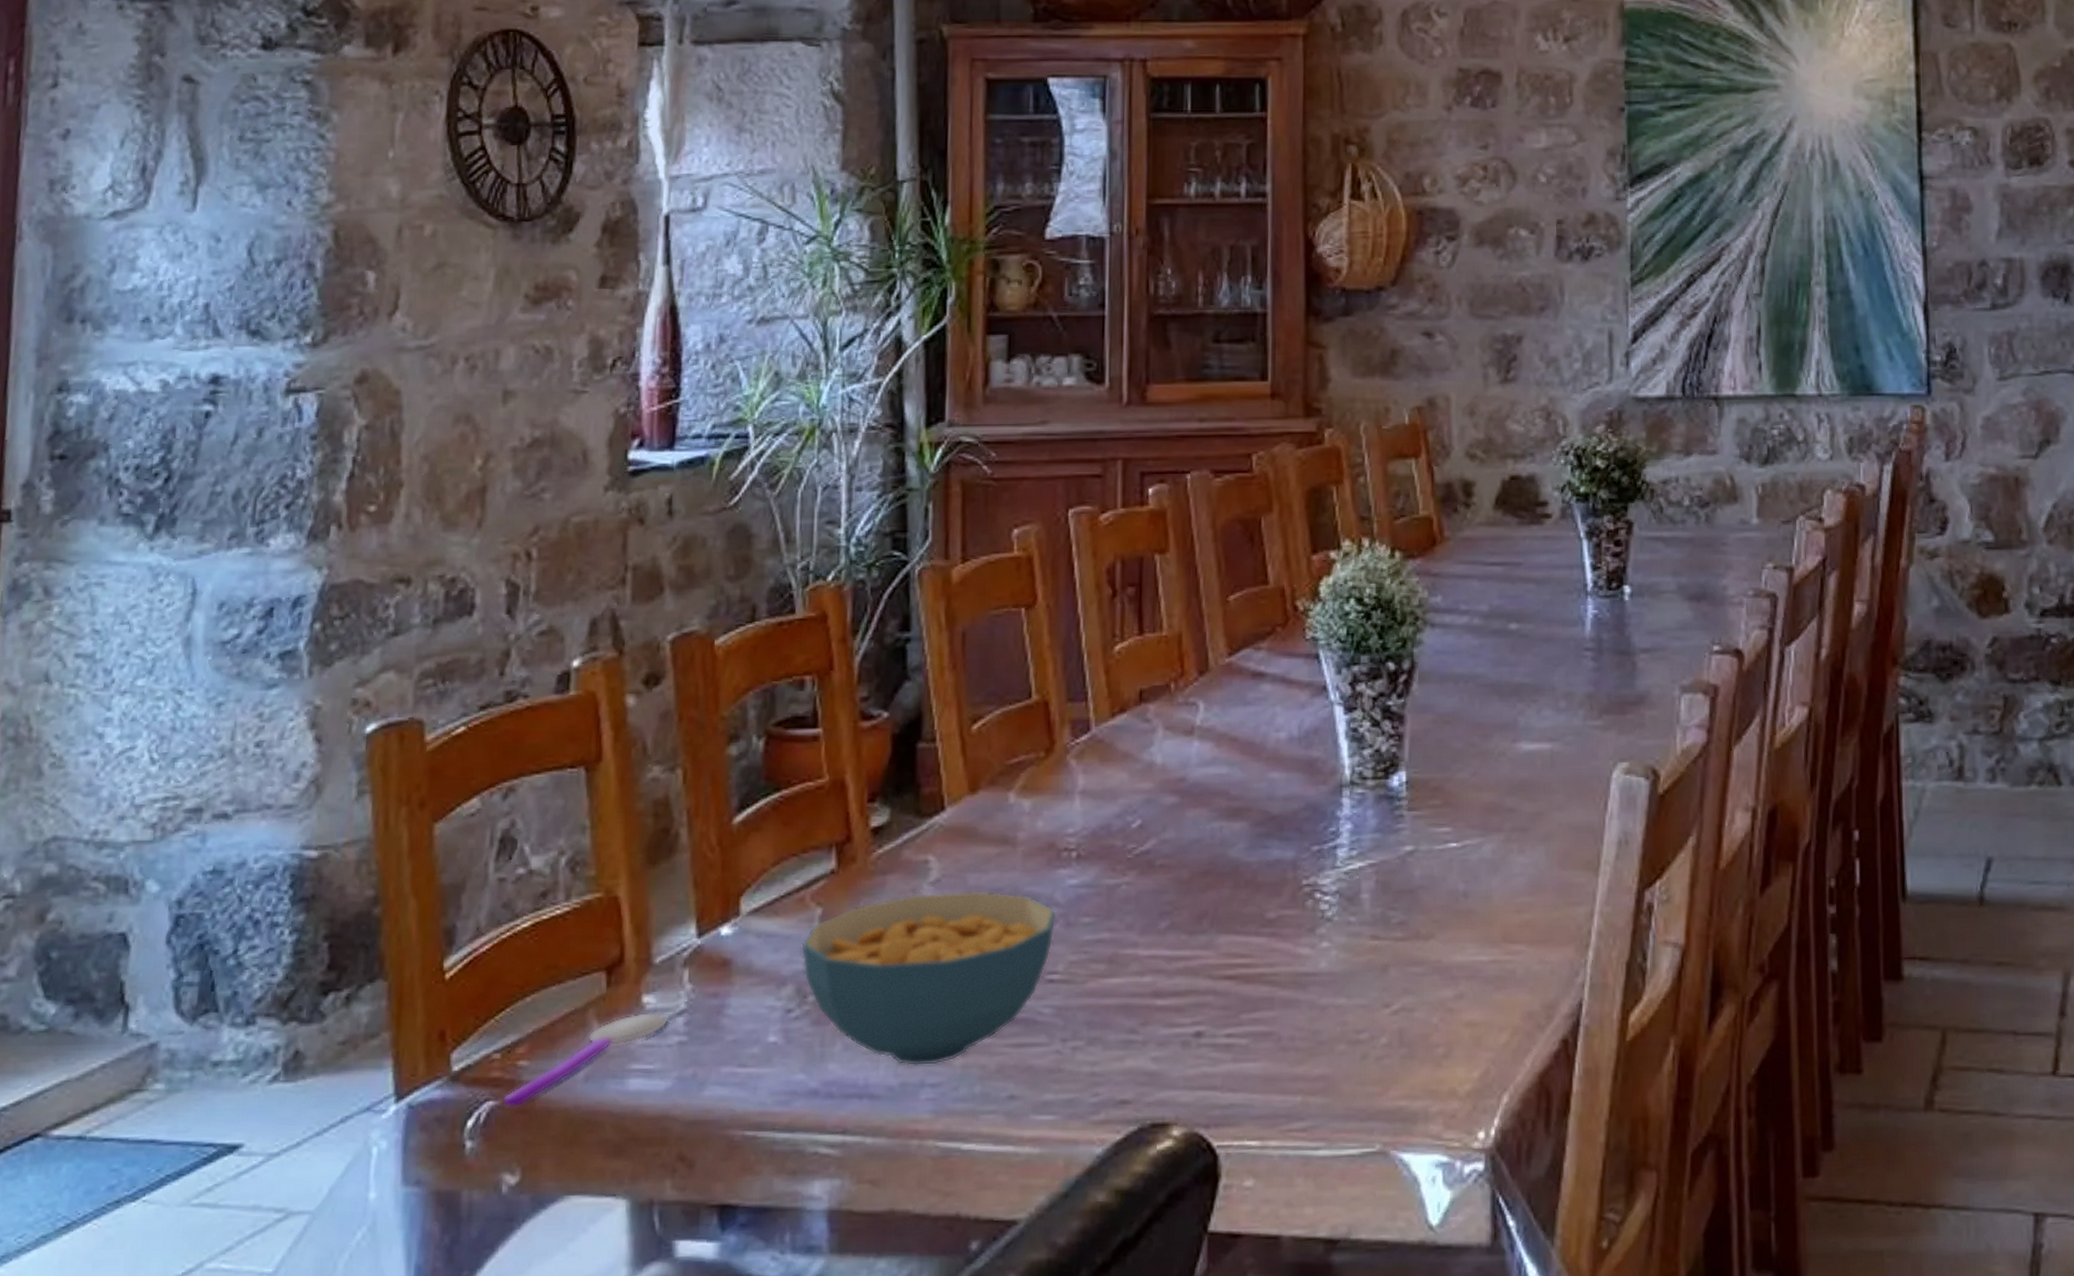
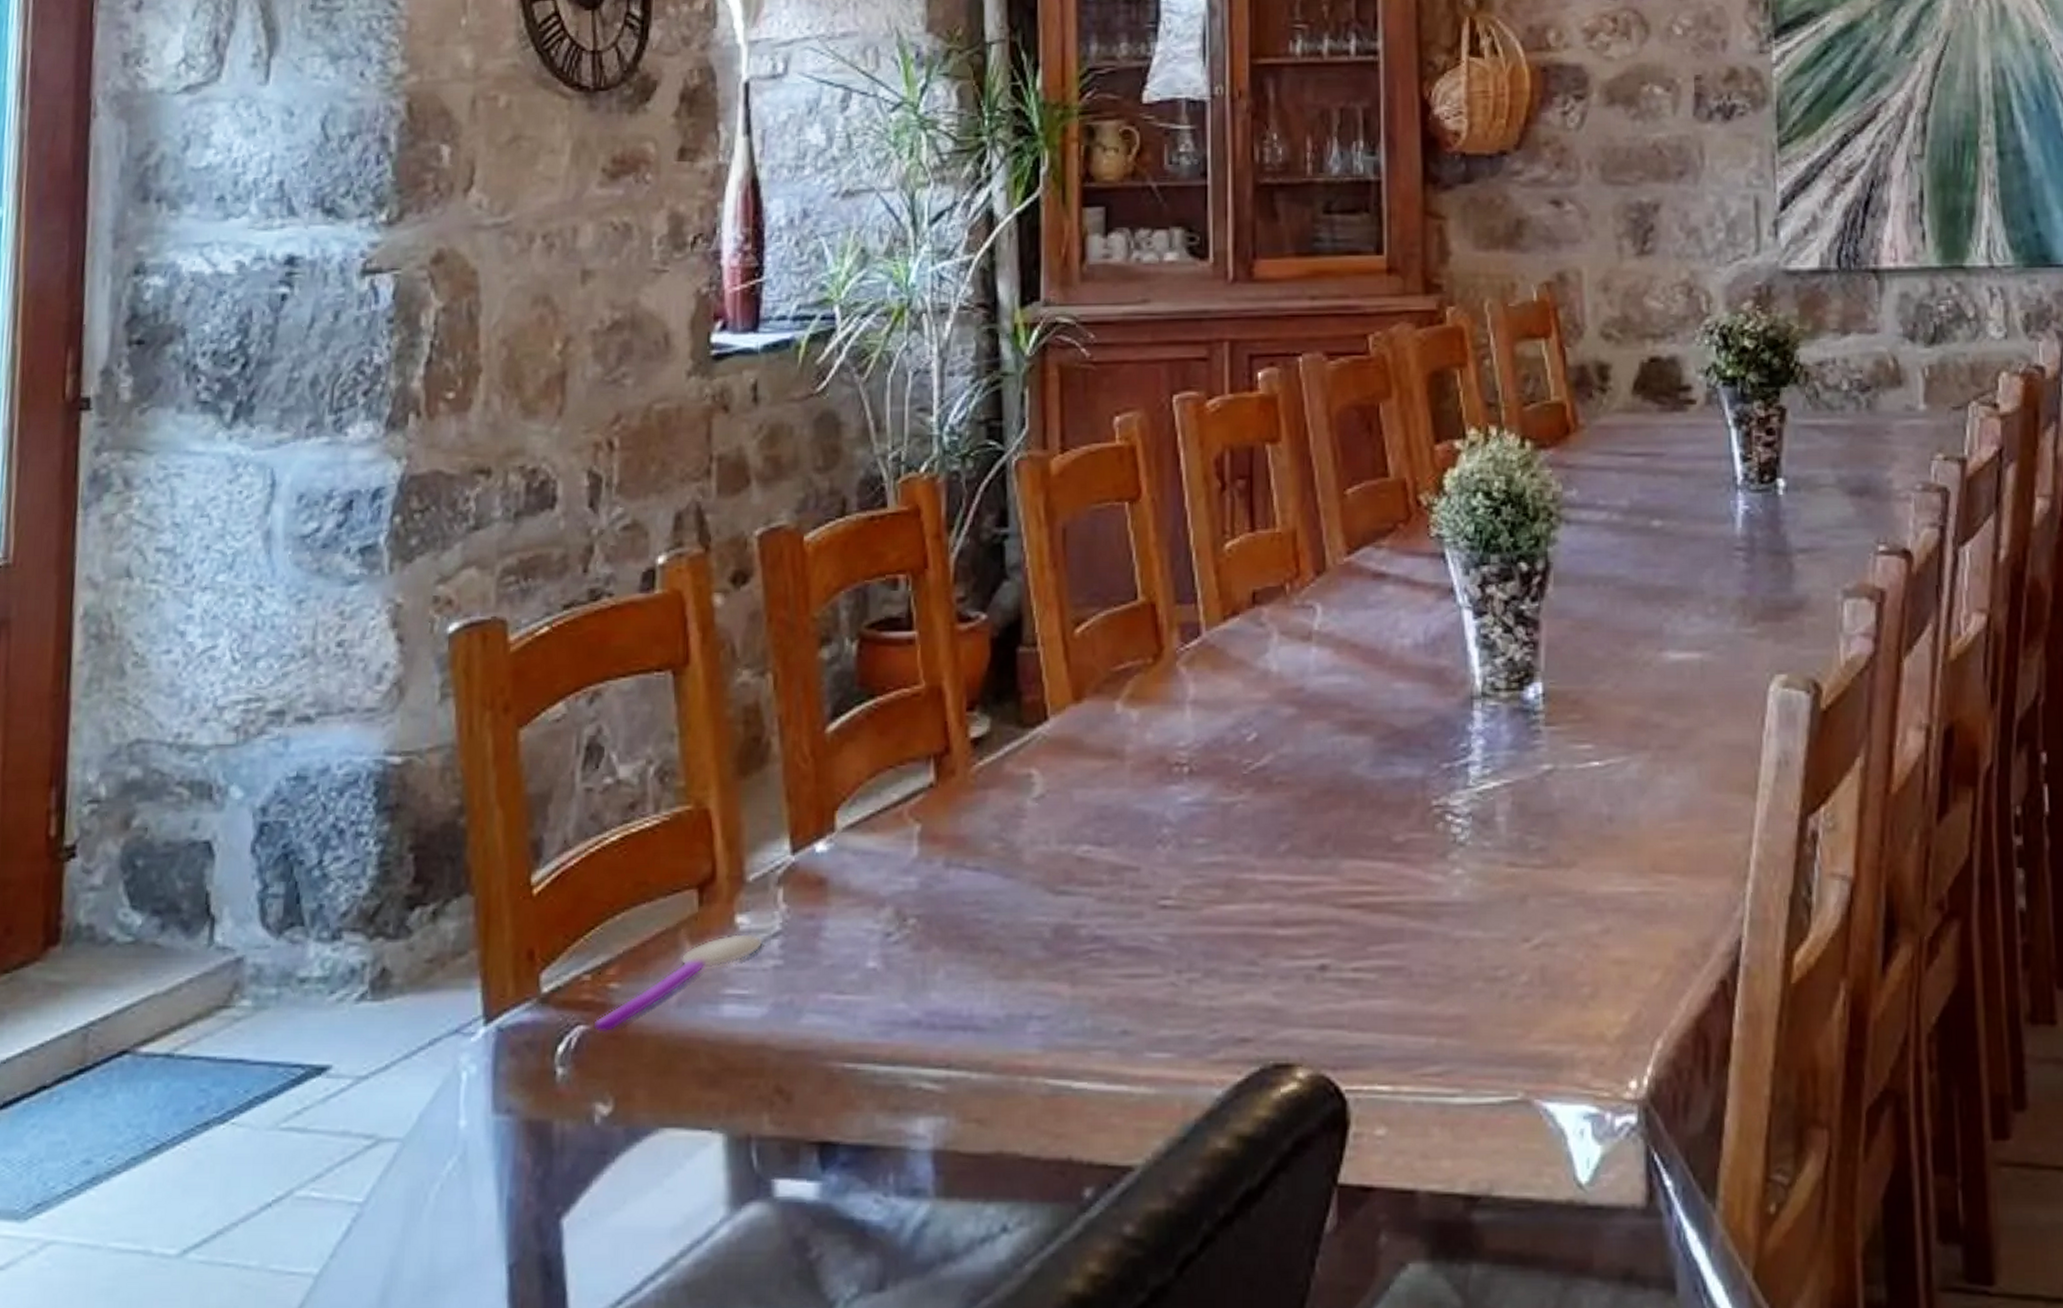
cereal bowl: present [801,890,1056,1067] -> none [900,807,1168,997]

